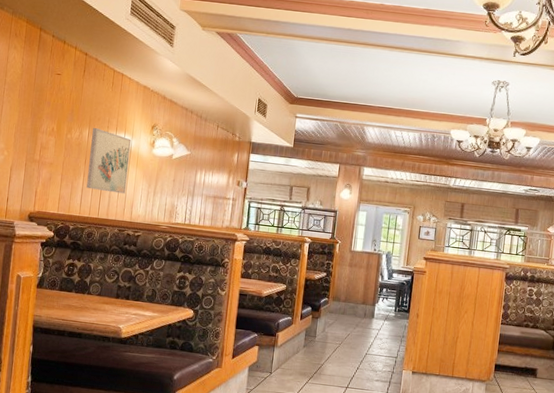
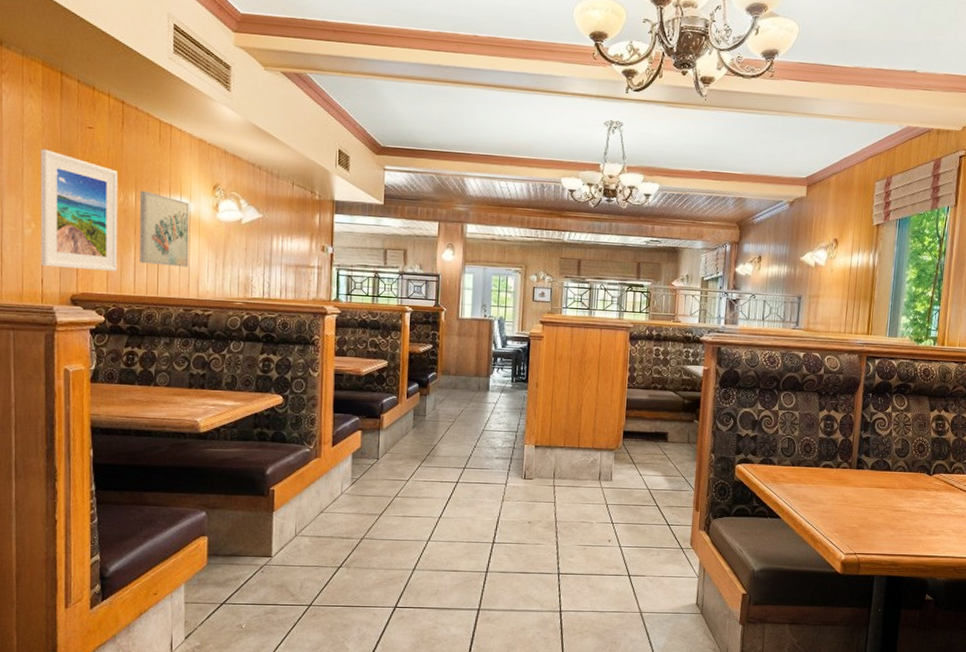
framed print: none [8,90,76,194] -> present [40,149,118,271]

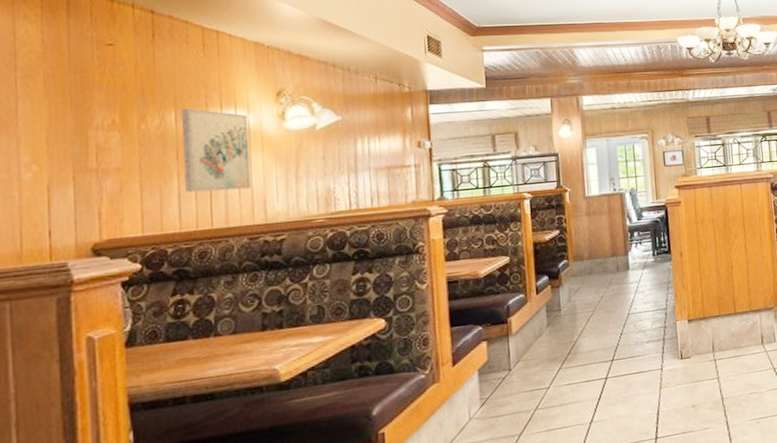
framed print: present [40,149,118,271] -> none [41,76,156,216]

